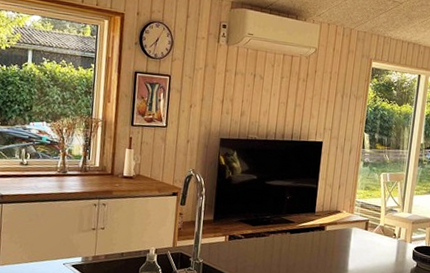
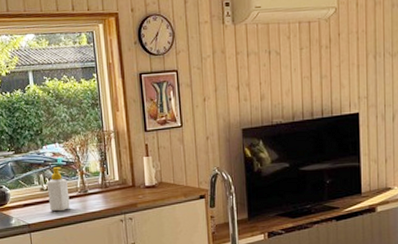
soap bottle: none [26,144,49,188] -> present [47,167,70,212]

